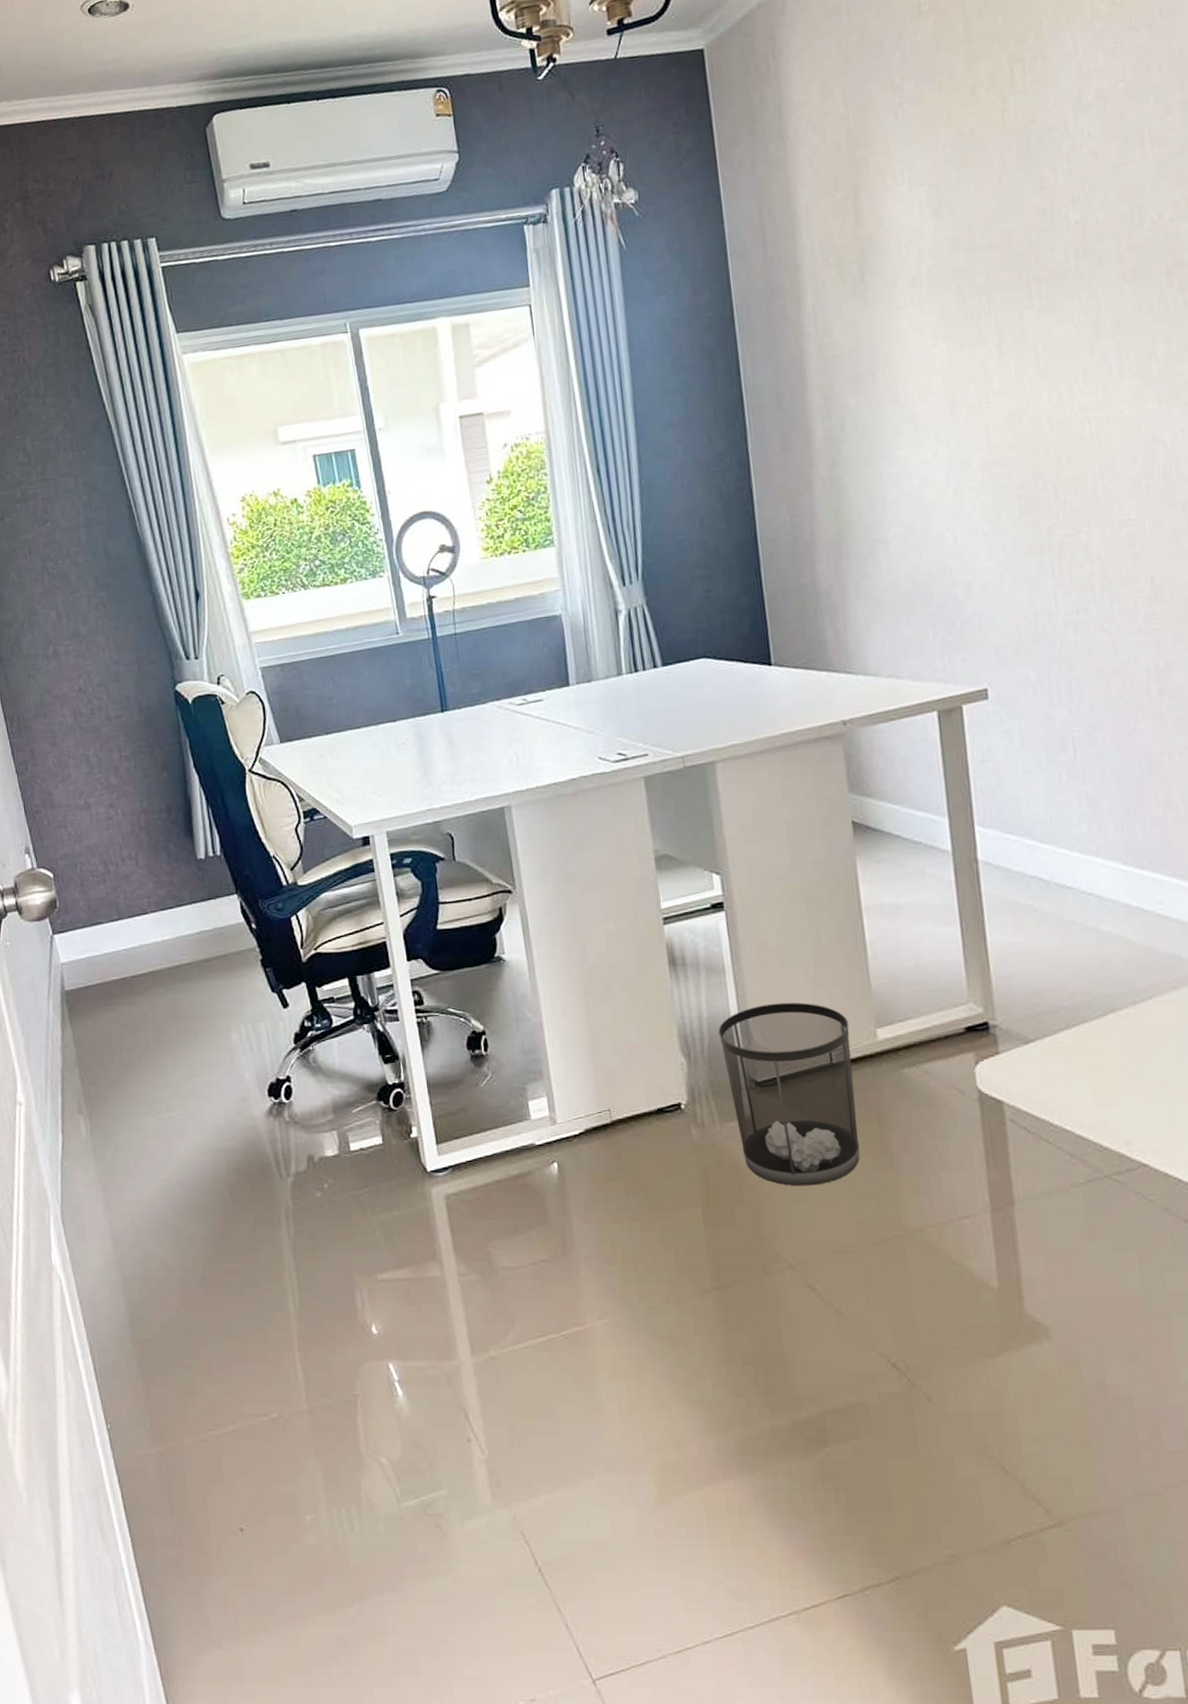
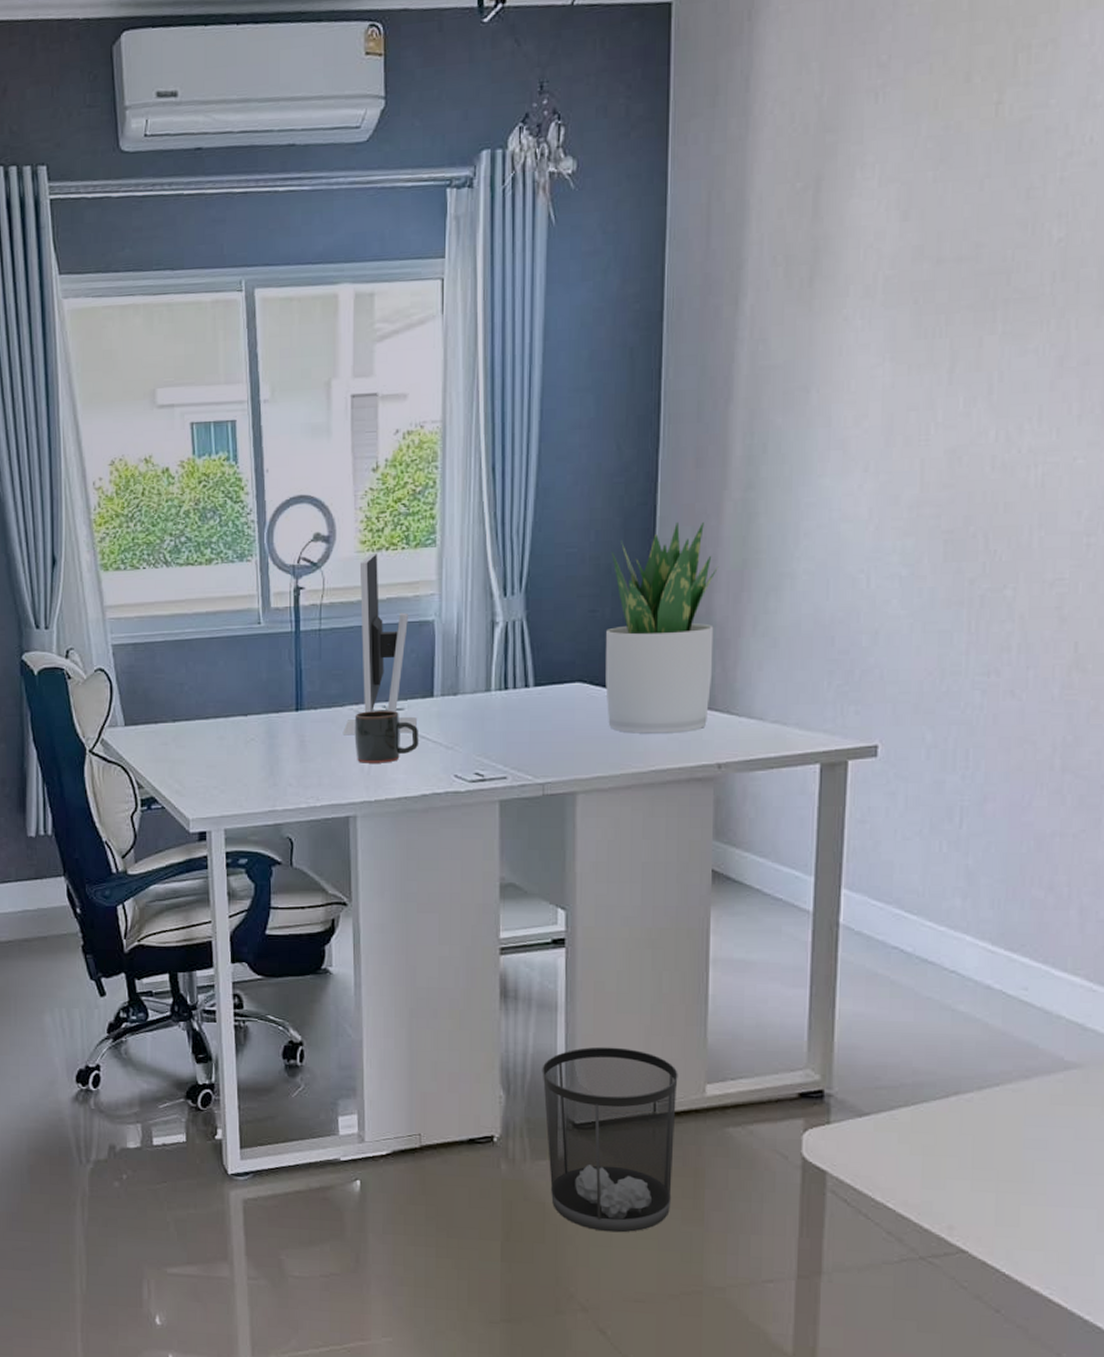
computer monitor: none [485,558,558,731] -> present [342,554,418,736]
mug: none [497,702,562,755] -> present [354,710,419,763]
planter: none [716,499,827,701] -> present [605,521,719,734]

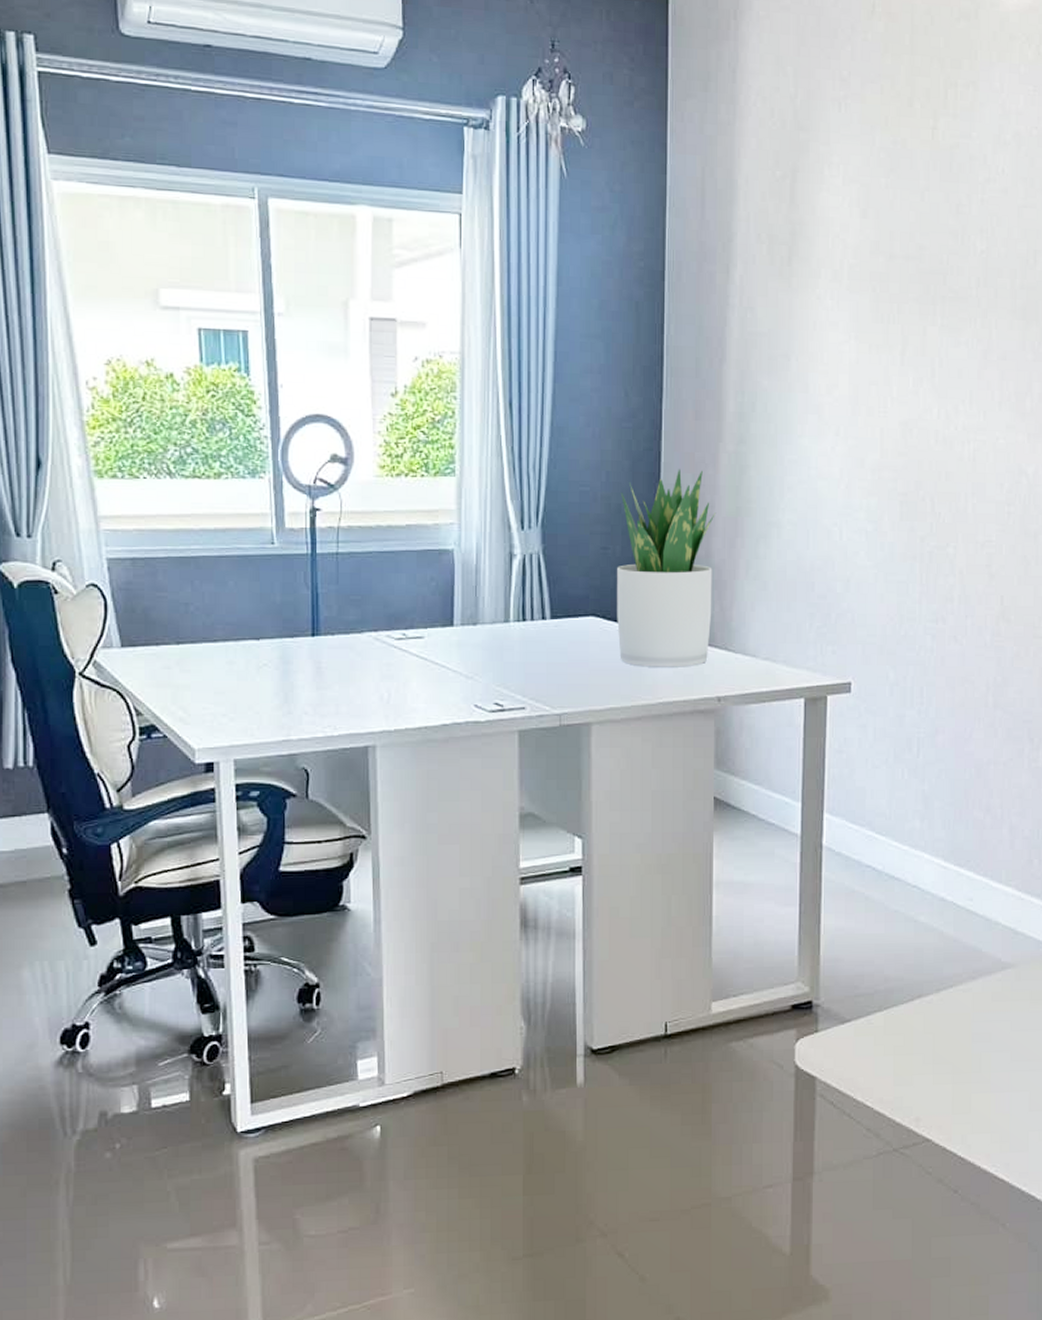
computer monitor: present [342,554,418,736] -> none [361,479,438,663]
mug: present [354,710,419,763] -> none [373,637,439,692]
waste bin: present [542,1047,678,1233] -> none [561,971,687,1155]

